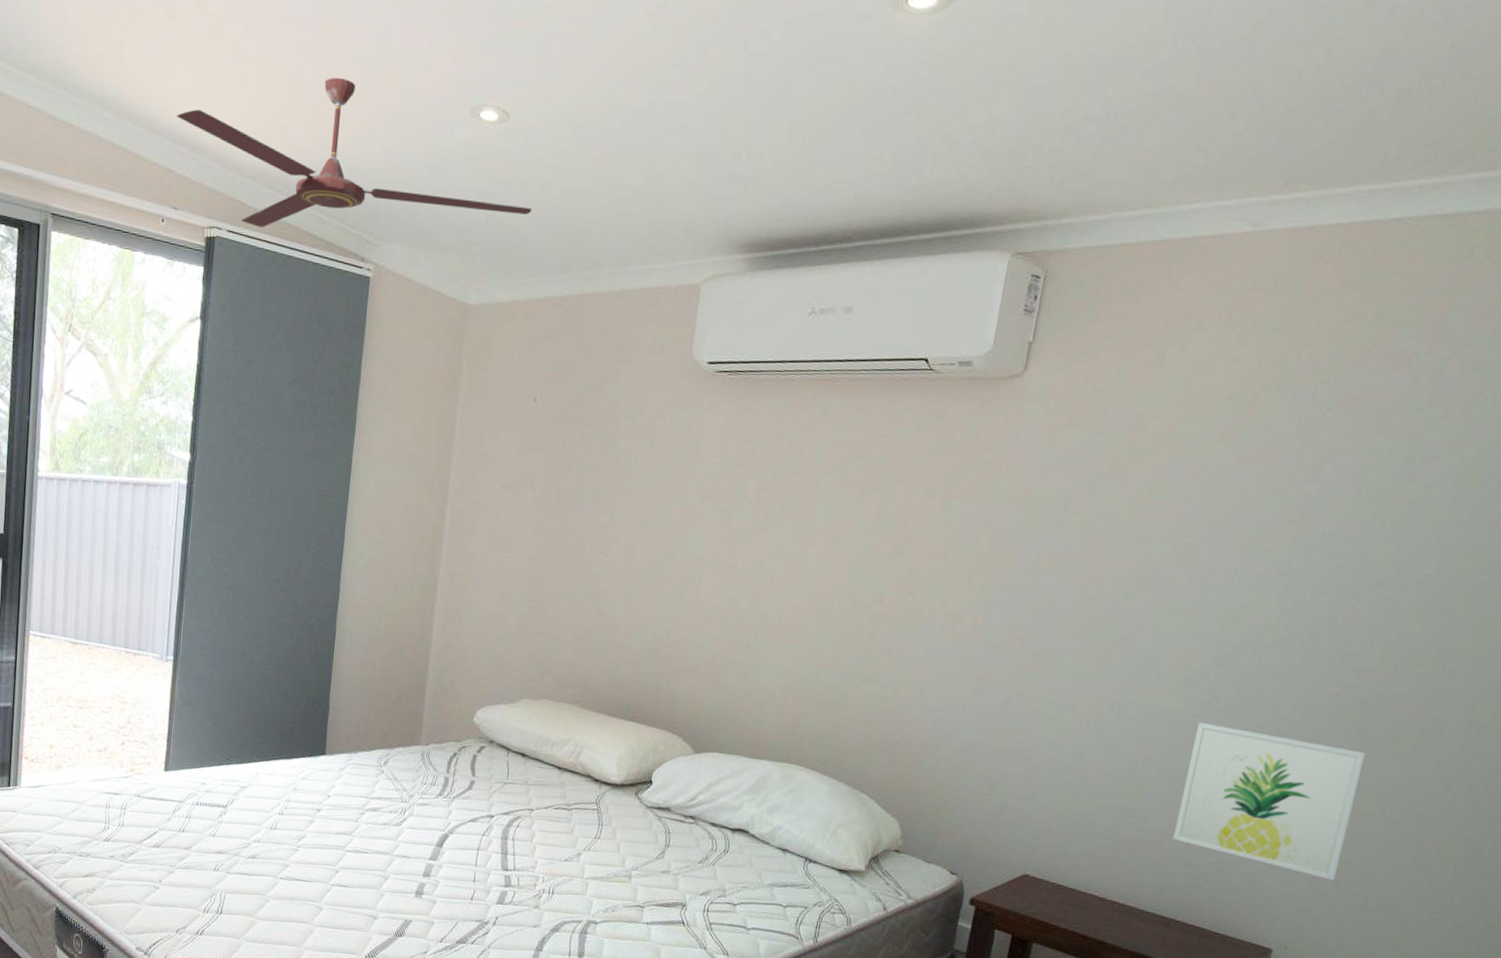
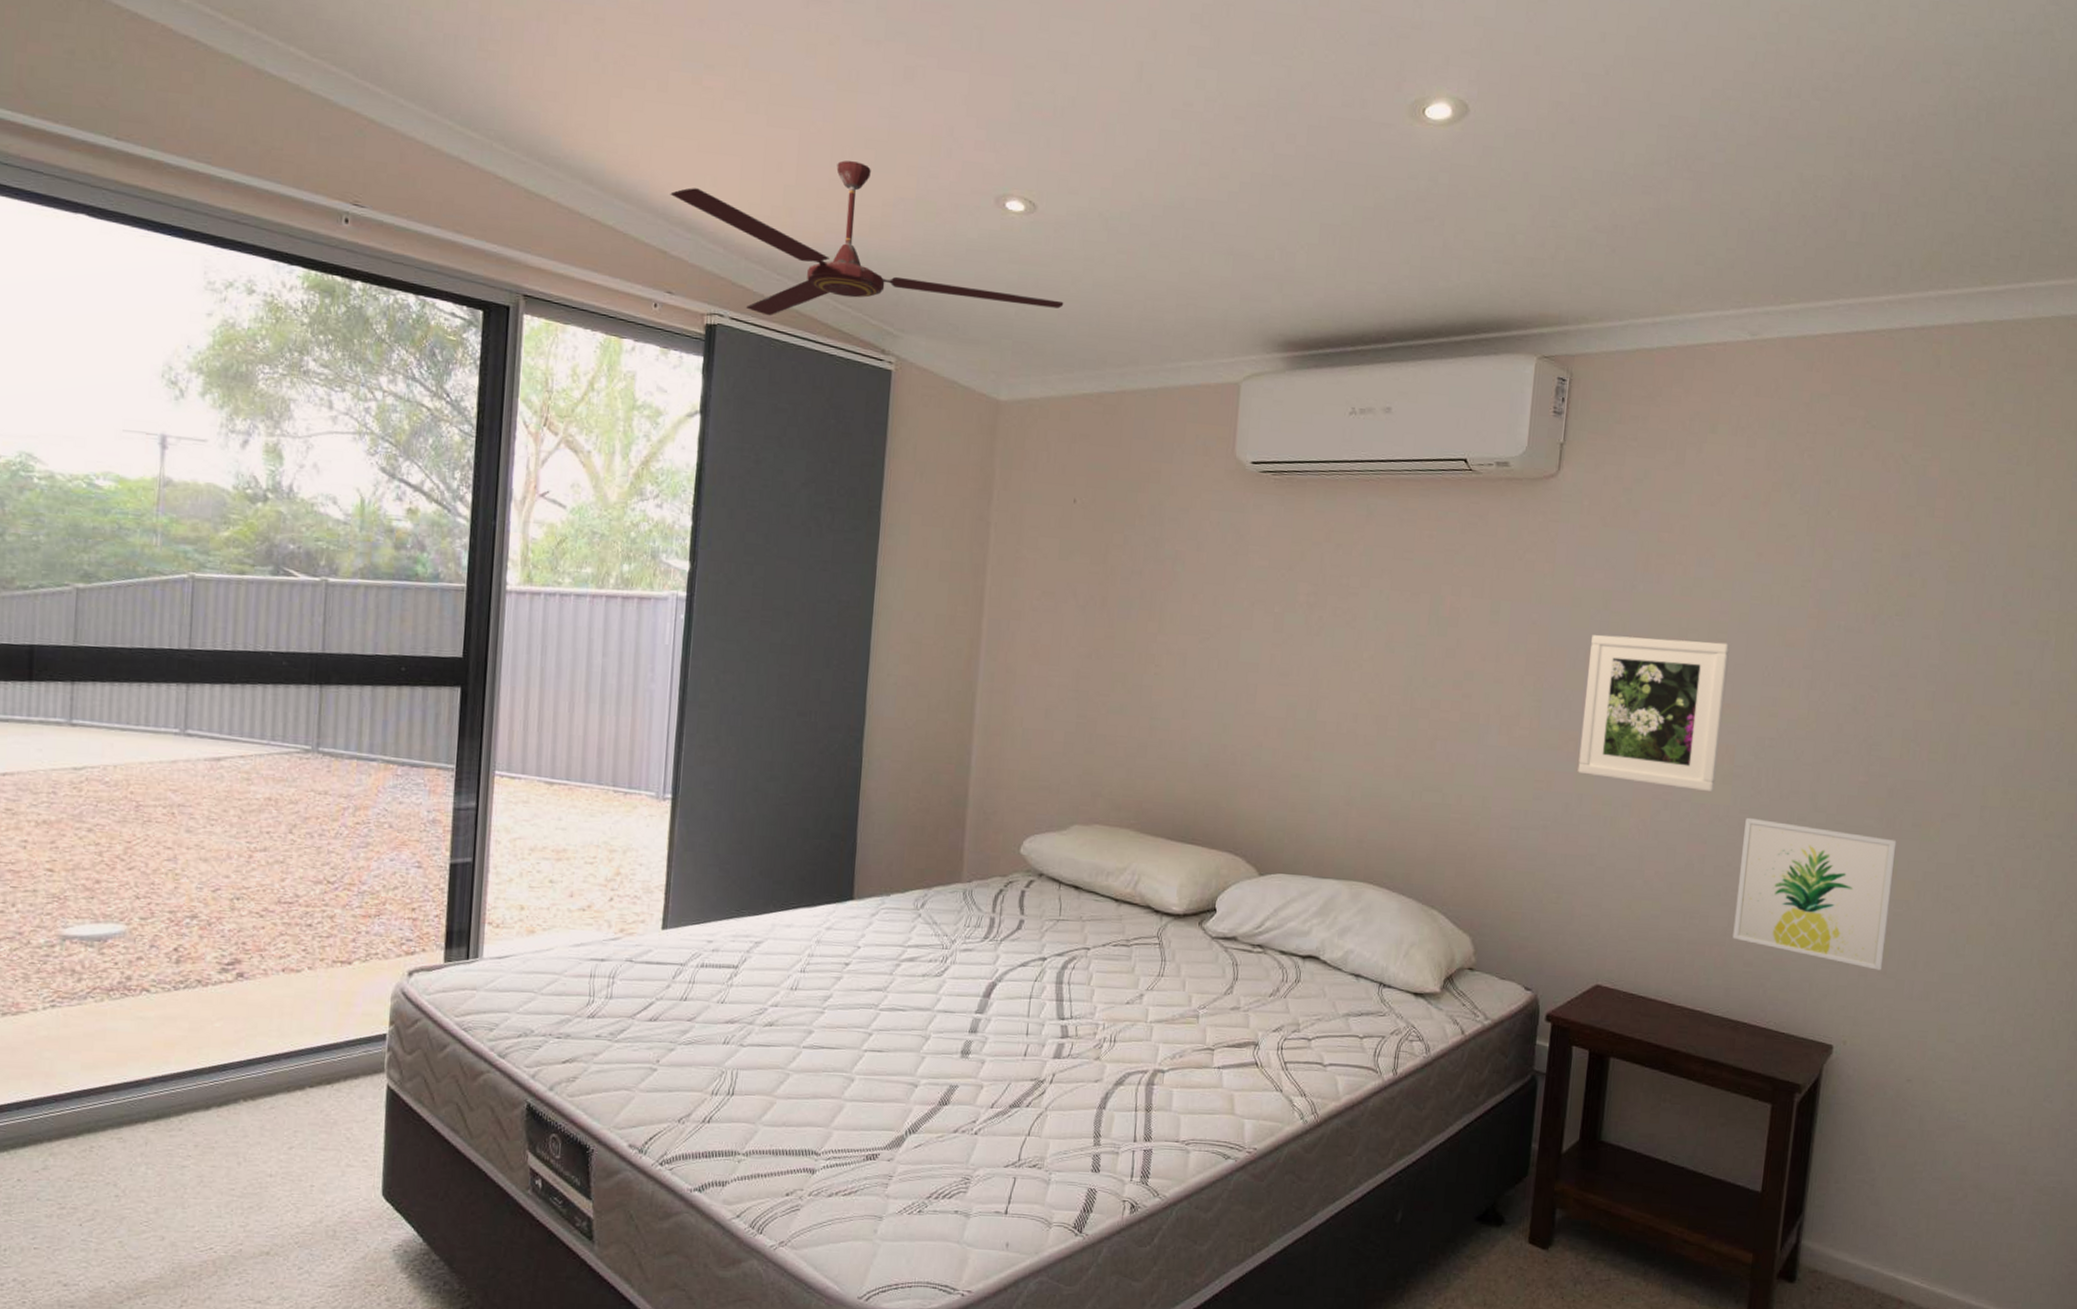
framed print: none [1021,536,1198,696] -> present [1577,634,1730,792]

